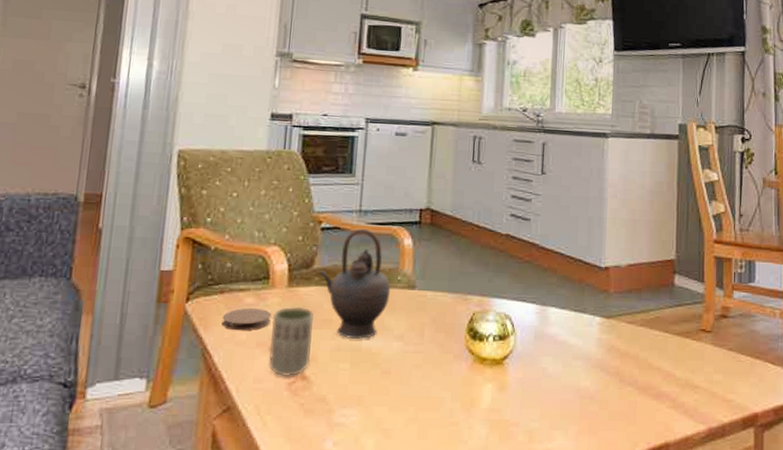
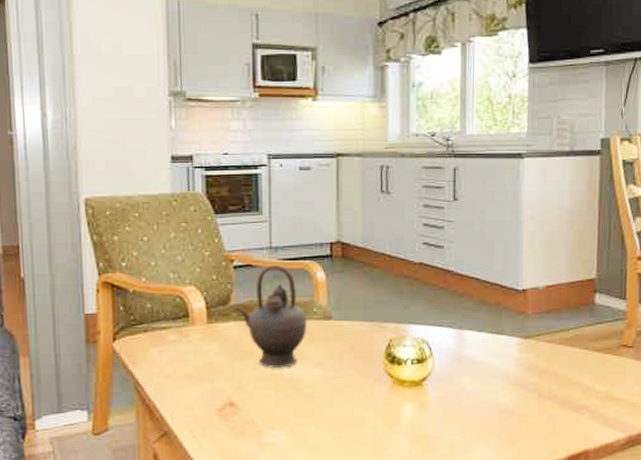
coaster: present [221,307,272,331] -> none [149,343,196,366]
cup: present [269,306,314,378] -> none [196,340,237,405]

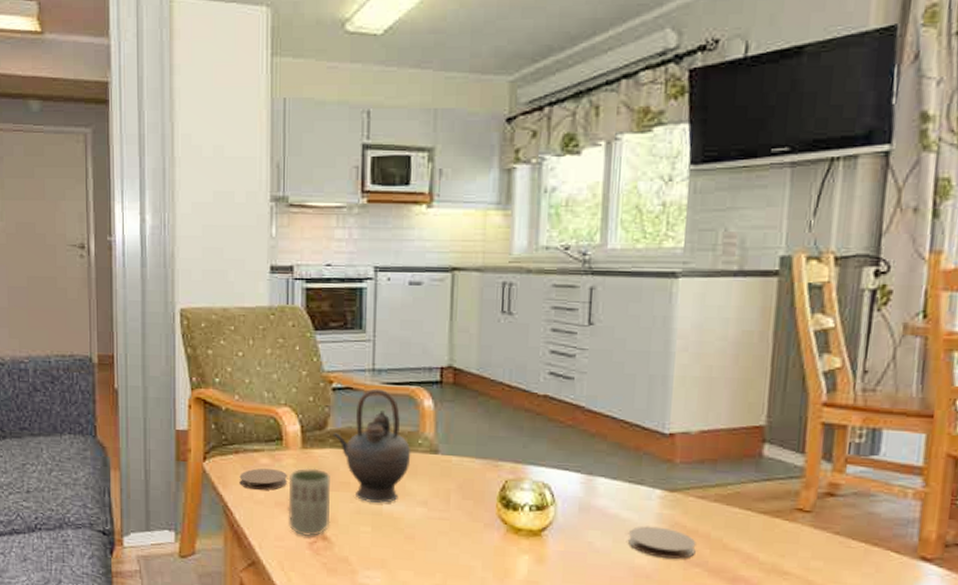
coaster: none [149,343,196,366] -> present [239,468,288,491]
cup: none [196,340,237,405] -> present [288,467,330,537]
coaster: none [493,369,547,395] -> present [627,526,696,559]

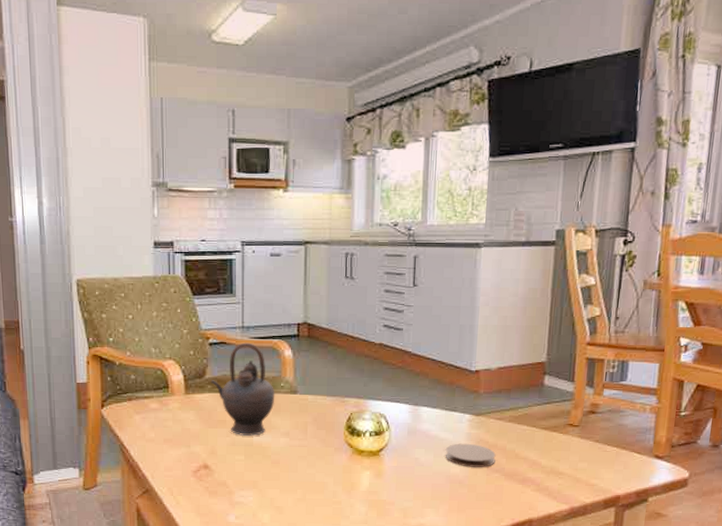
coaster: present [239,468,288,491] -> none [133,411,174,431]
cup: present [288,467,330,537] -> none [174,410,211,467]

